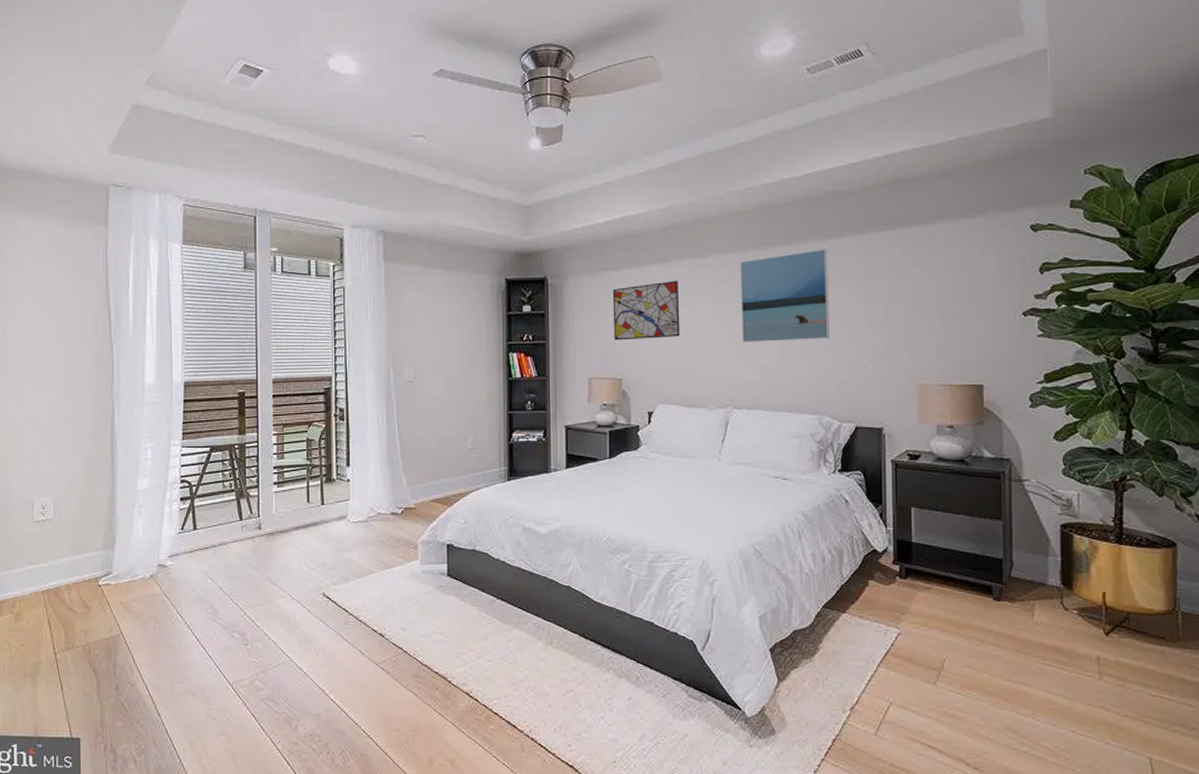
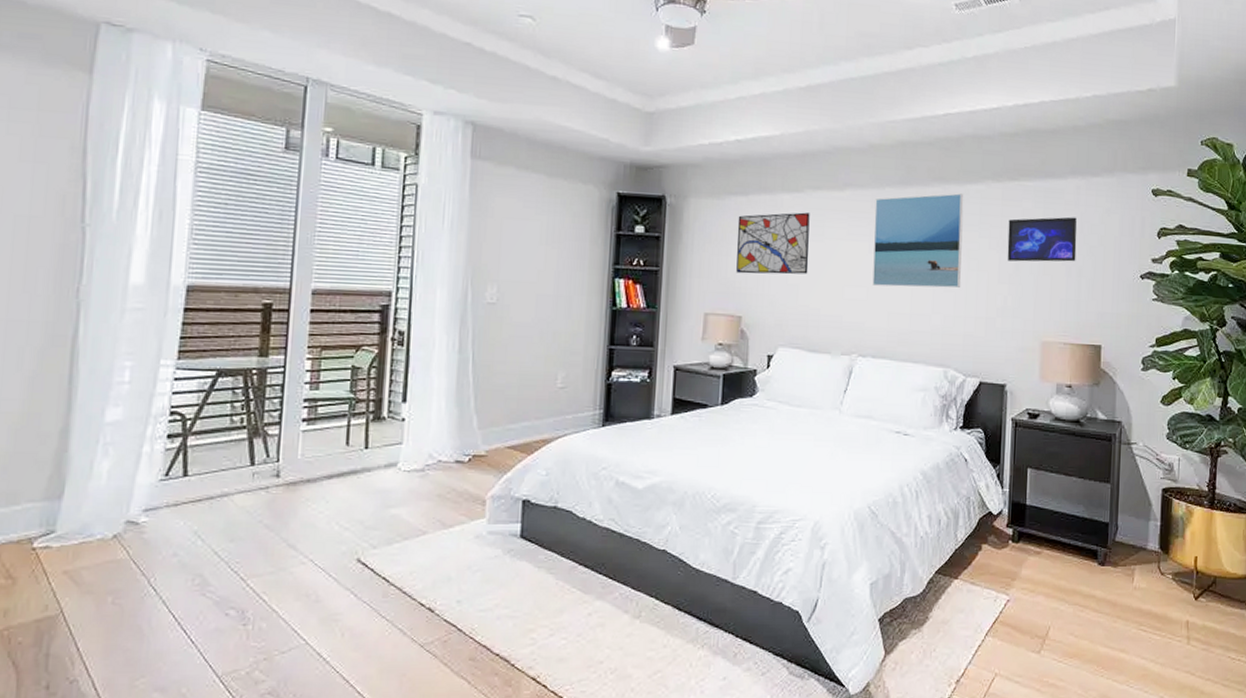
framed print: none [875,260,950,309] -> present [1007,217,1077,262]

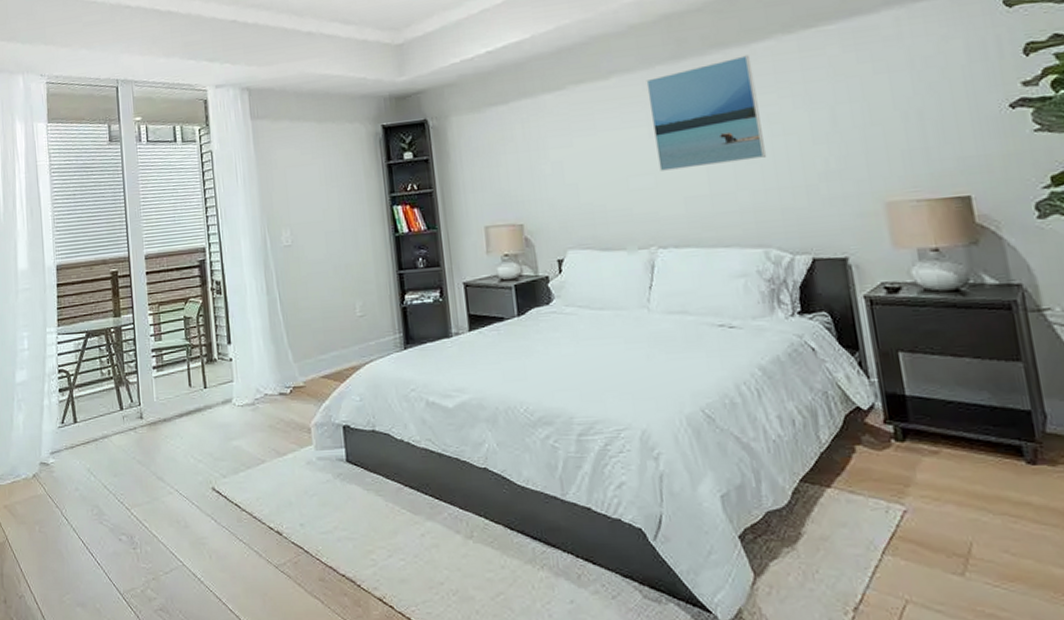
wall art: present [736,212,810,275] -> none [502,108,586,182]
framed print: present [1007,217,1077,262] -> none [812,52,913,118]

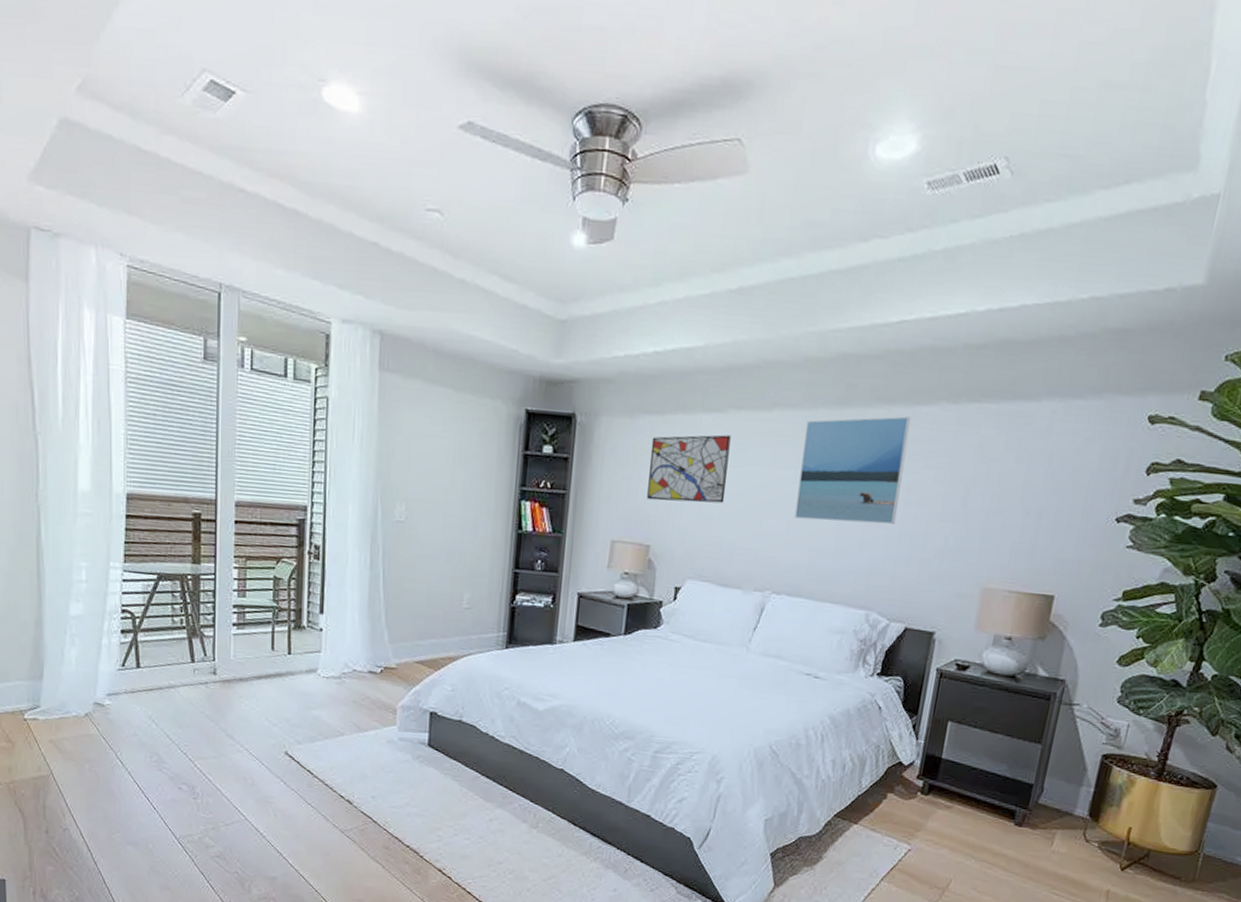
wall art: none [502,108,586,182] -> present [647,434,731,503]

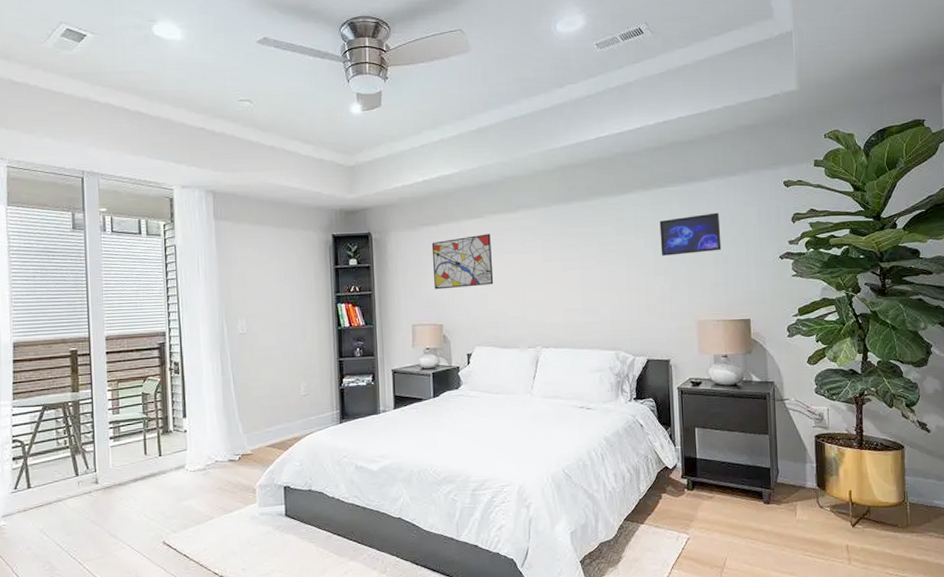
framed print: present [794,416,910,525] -> none [544,203,623,288]
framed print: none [954,446,1046,500] -> present [659,212,722,256]

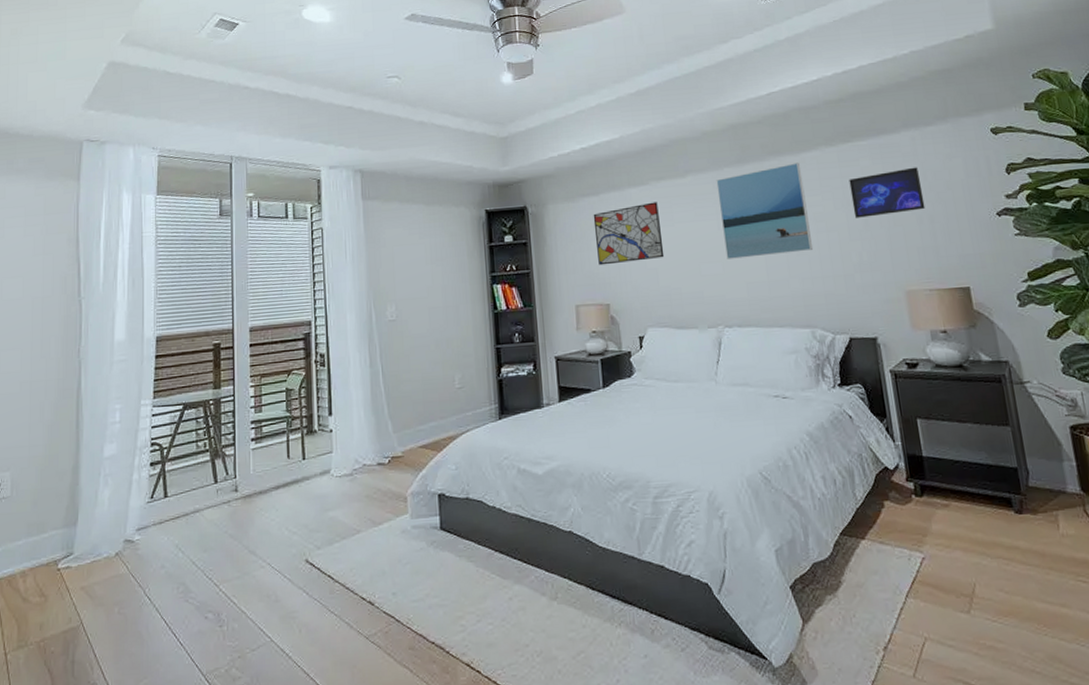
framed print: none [544,203,623,288] -> present [716,162,812,259]

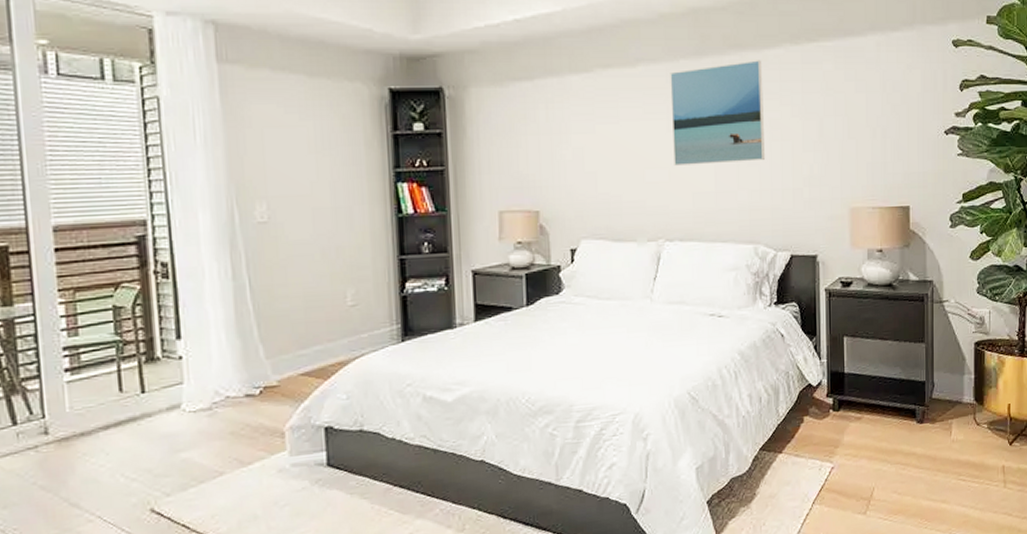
wall art: present [593,202,665,266] -> none [525,93,606,166]
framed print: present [849,167,926,218] -> none [809,76,880,128]

